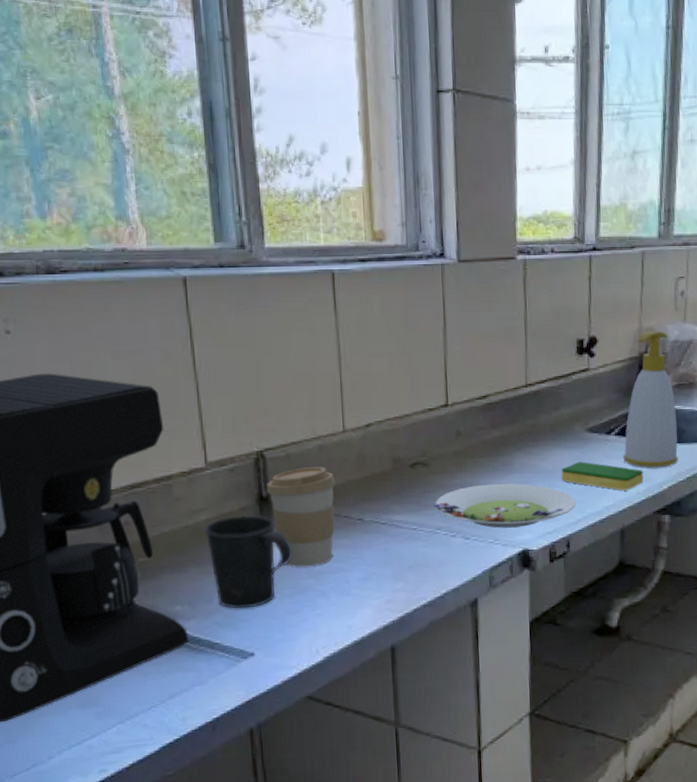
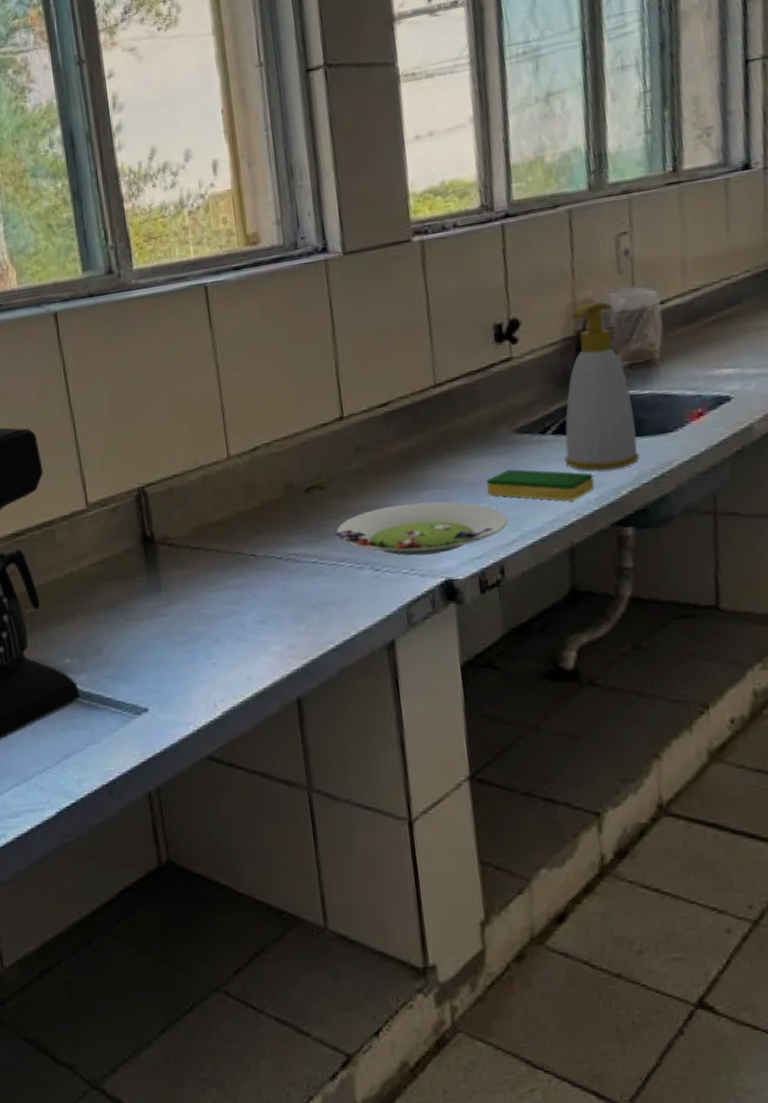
mug: present [204,515,293,609] -> none [89,557,182,660]
coffee cup: present [266,467,336,567] -> none [150,499,225,612]

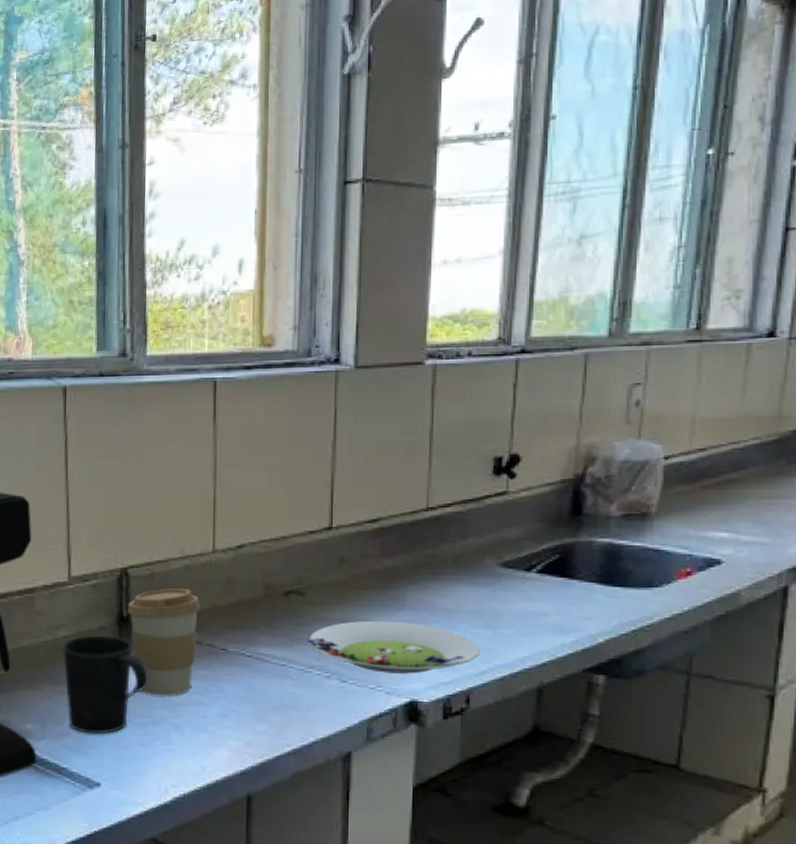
mug: none [89,557,182,660] -> present [61,635,149,735]
coffee cup: none [150,499,225,612] -> present [127,588,201,696]
dish sponge: present [486,469,595,501] -> none [464,601,572,641]
soap bottle: present [564,302,640,471] -> none [545,448,622,616]

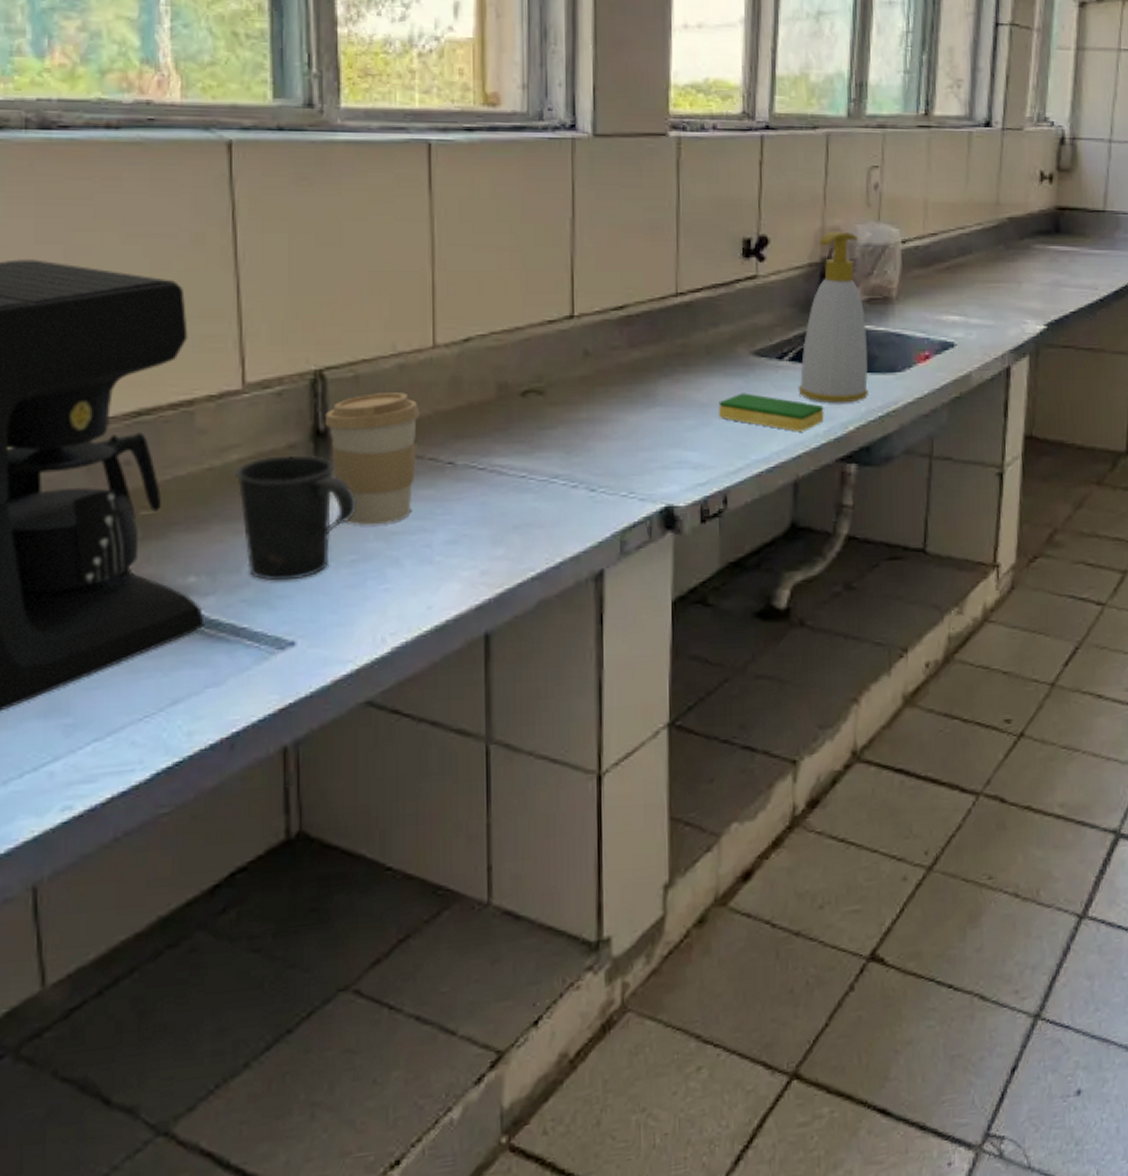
salad plate: present [308,620,480,674] -> none [550,419,736,478]
dish sponge: none [464,601,572,641] -> present [719,393,824,432]
soap bottle: none [545,448,622,616] -> present [798,231,870,404]

